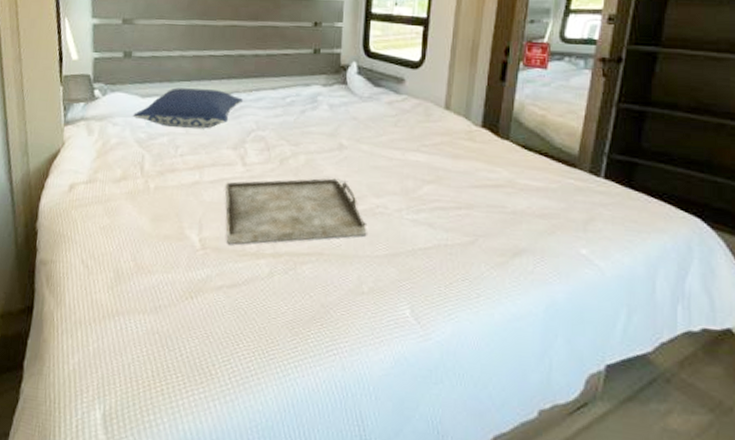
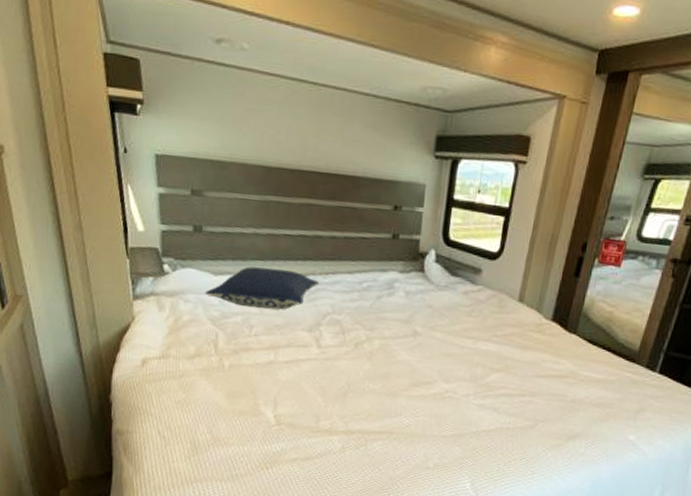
serving tray: present [225,178,366,245] -> none [300,362,435,422]

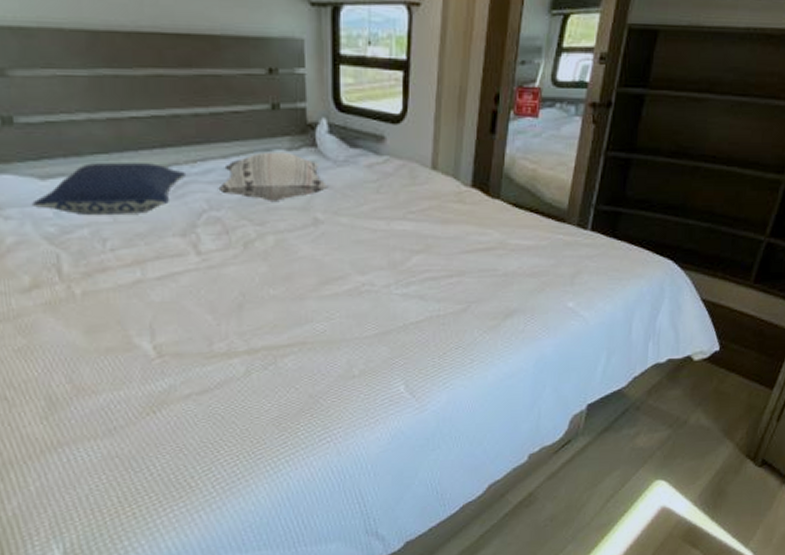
decorative pillow: none [341,271,429,313] -> present [218,152,329,201]

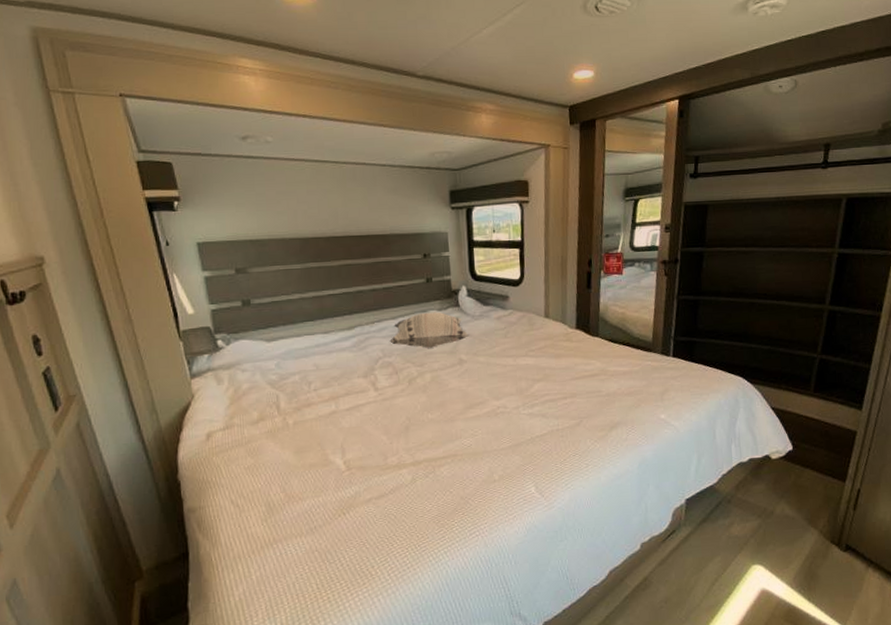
pillow: present [31,163,187,215] -> none [260,326,368,366]

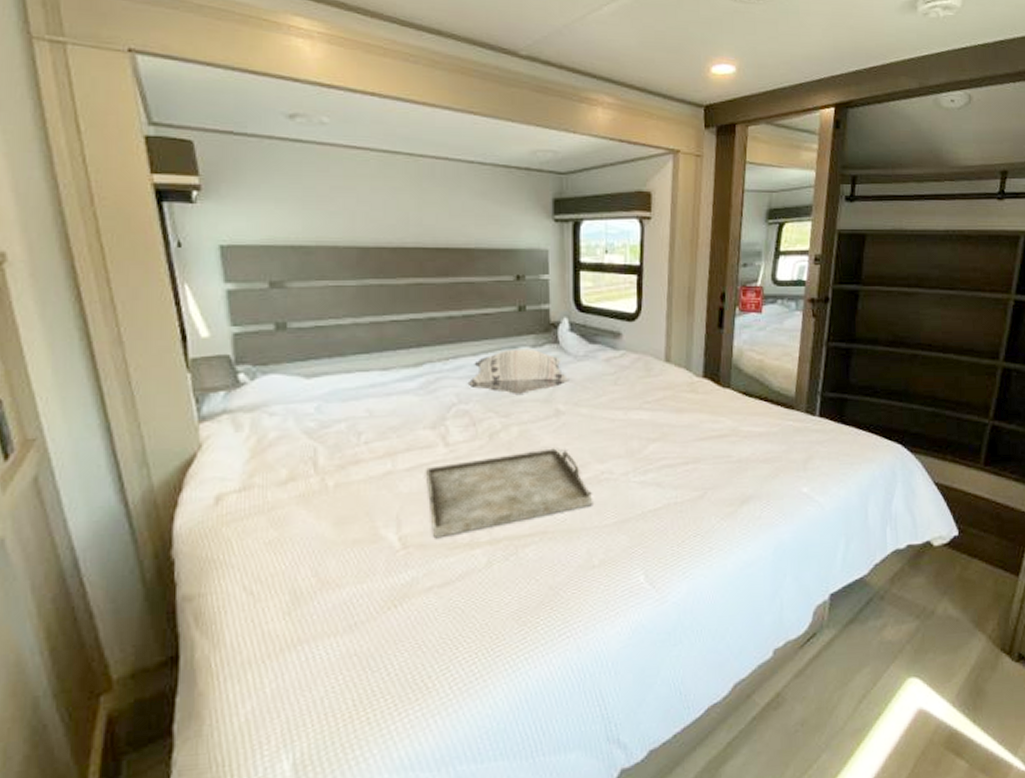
serving tray: none [362,389,491,462] -> present [426,448,592,539]

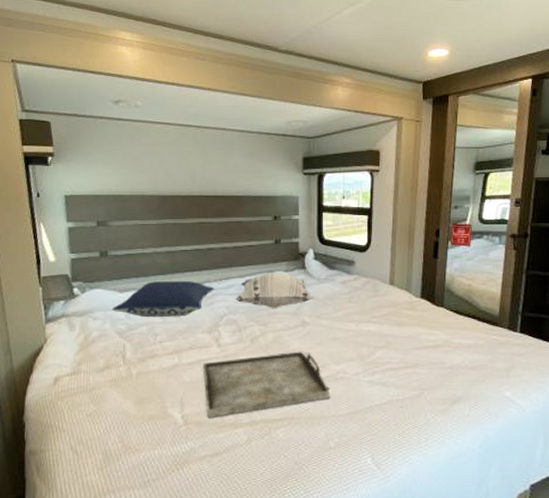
pillow: none [295,361,439,410] -> present [111,281,215,317]

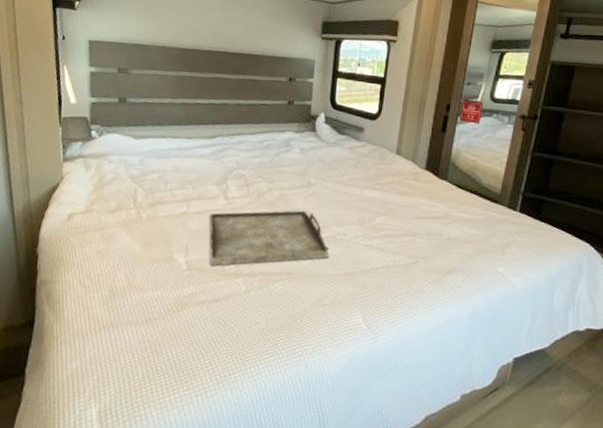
pillow: present [111,281,215,317] -> none [126,131,227,167]
decorative pillow: present [235,273,313,308] -> none [245,132,321,167]

